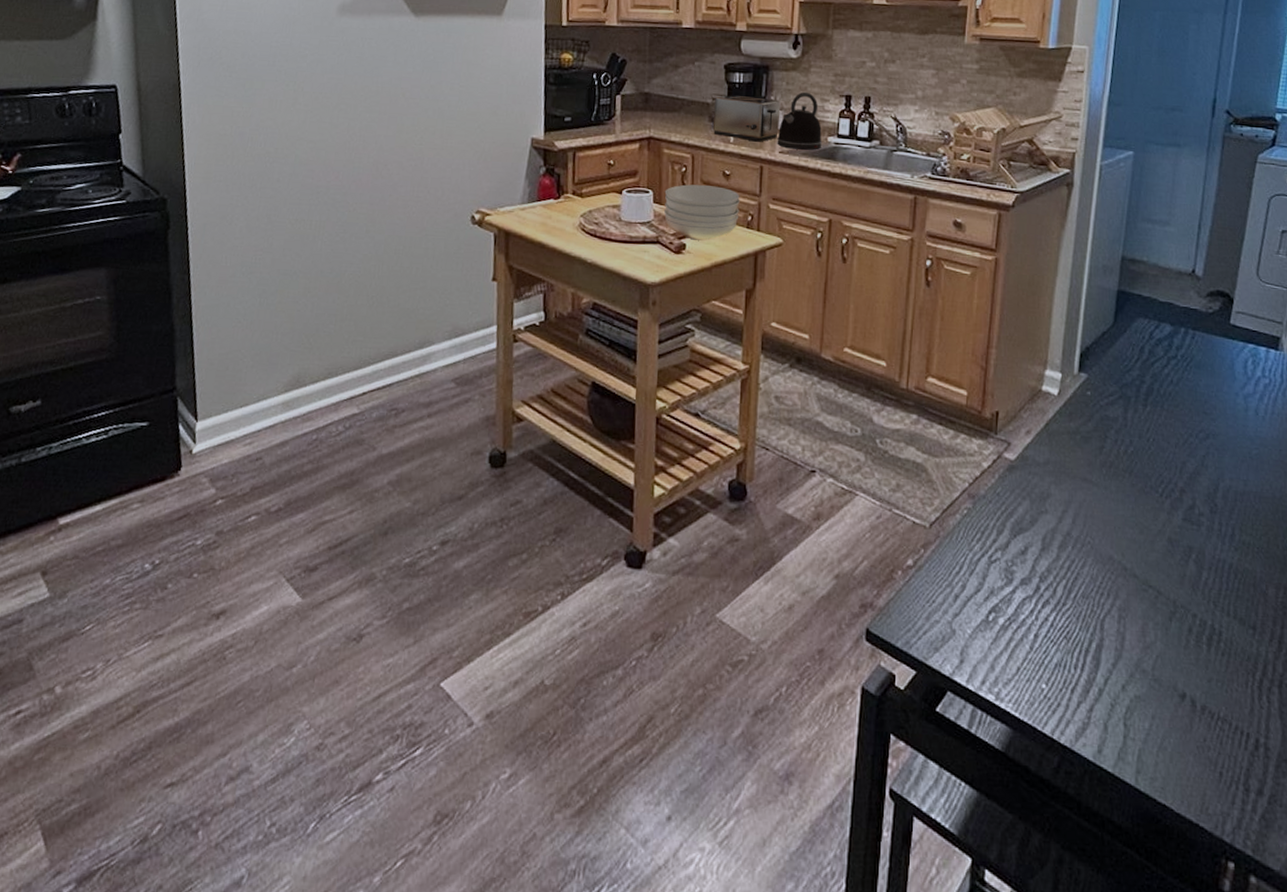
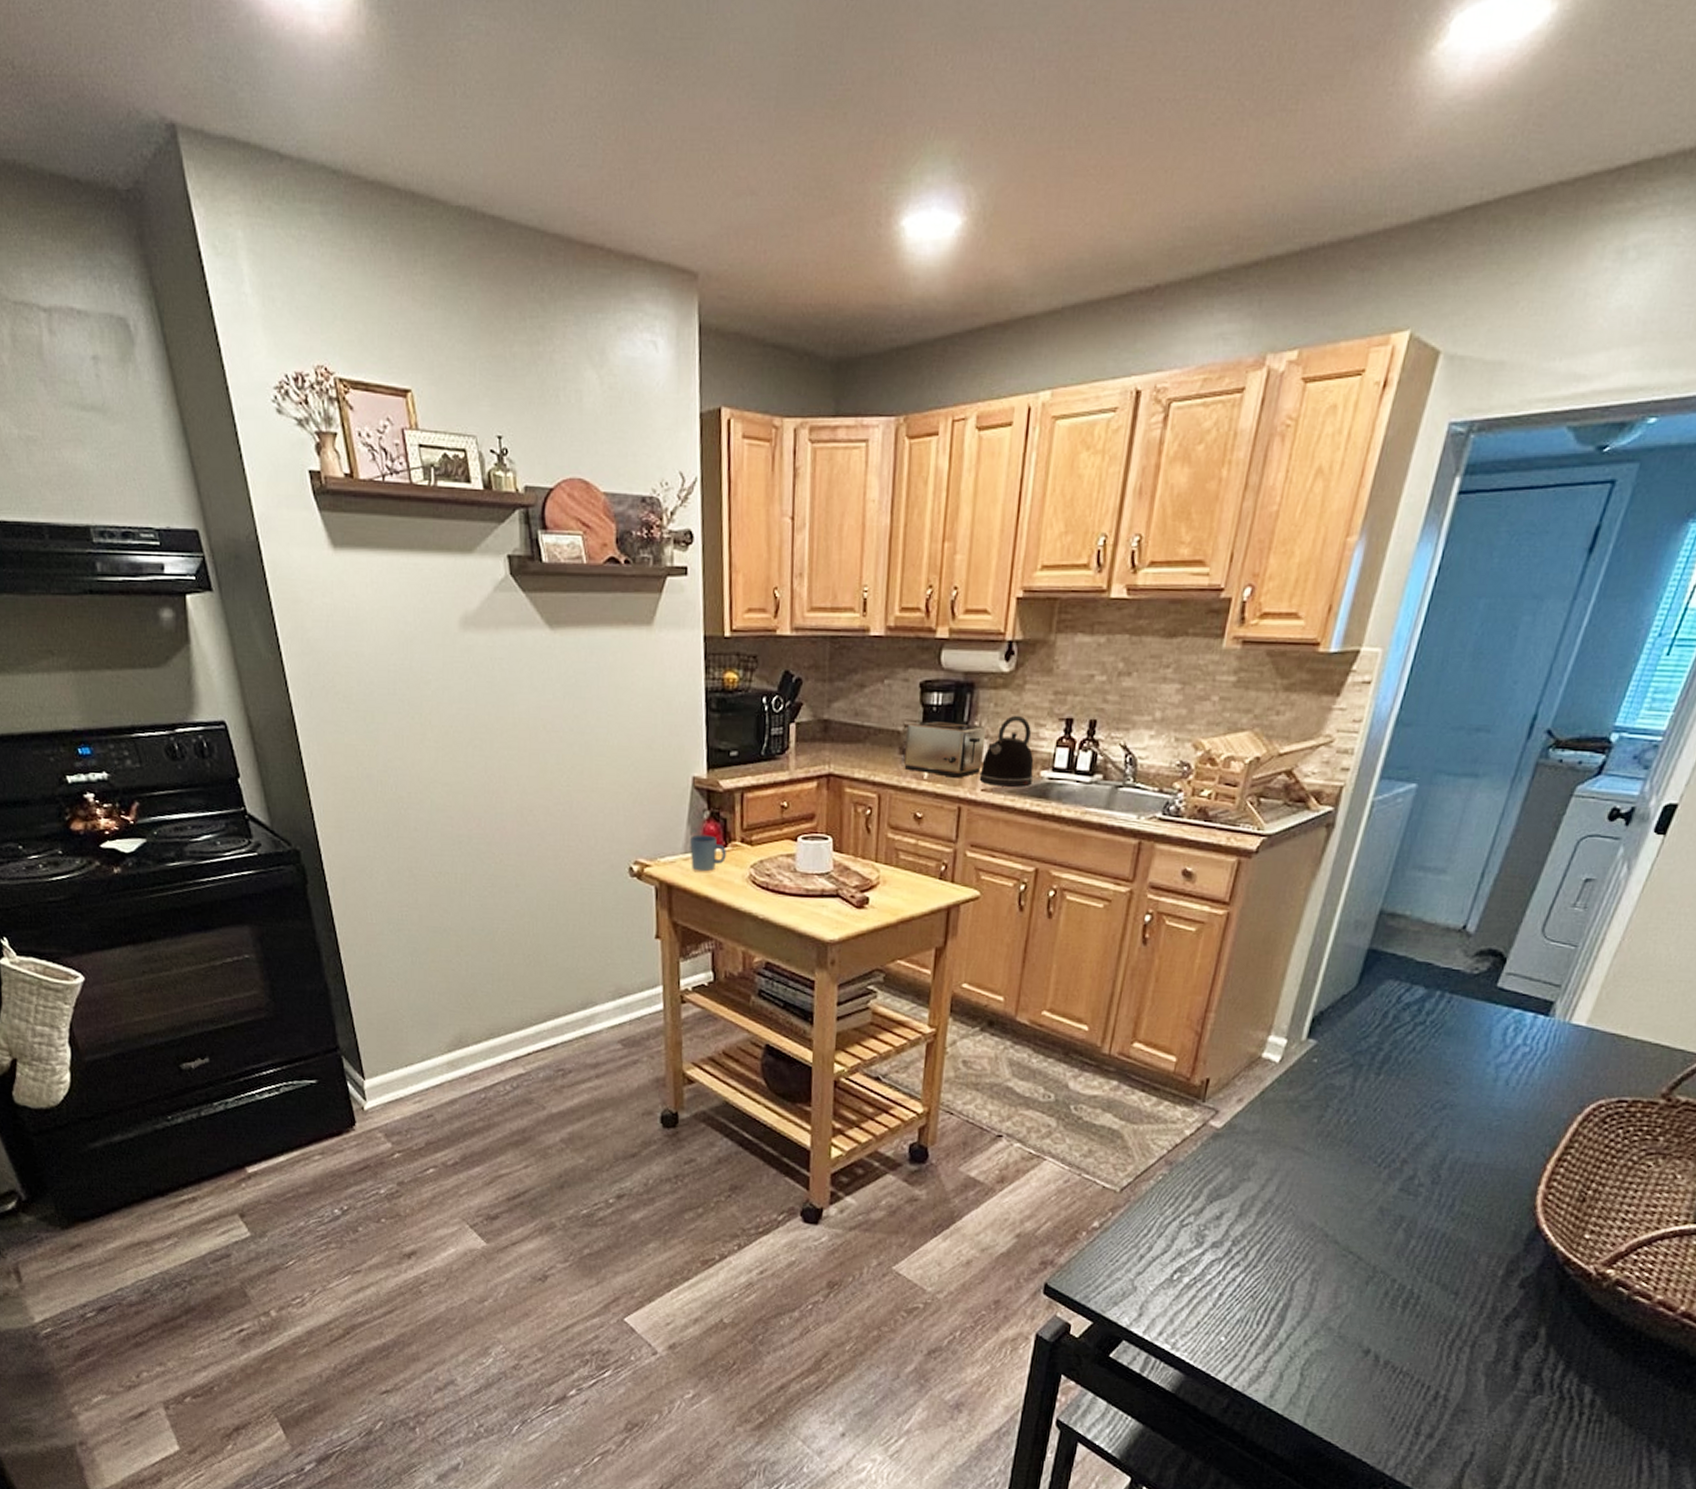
mug: none [527,187,559,222] -> present [690,834,726,873]
bowl: present [664,184,740,241] -> none [845,829,933,894]

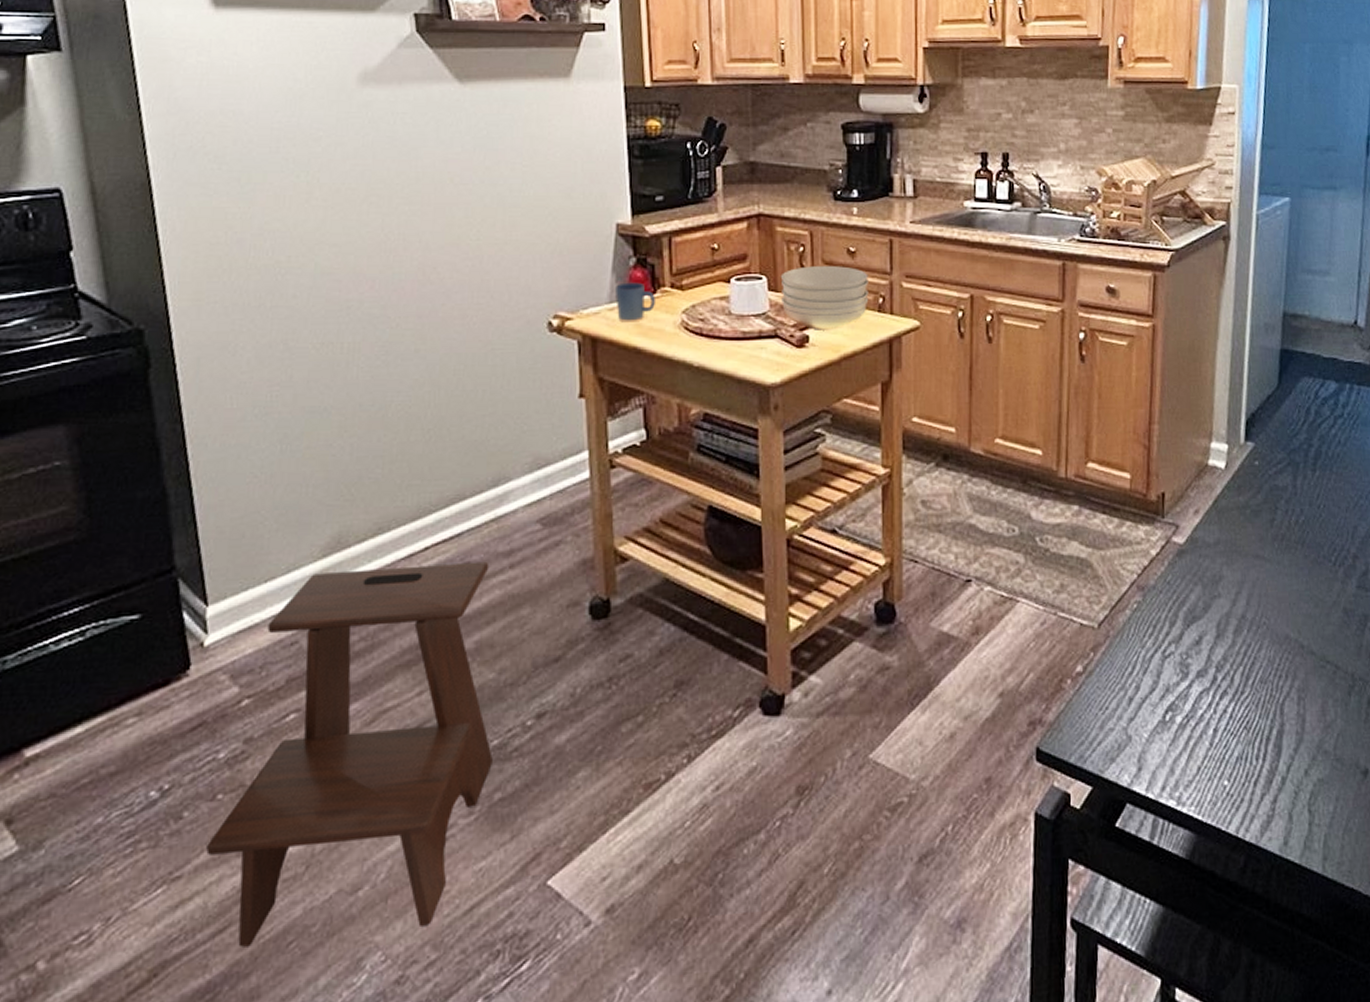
step stool: none [376,1064,583,1334] -> present [206,561,493,948]
bowl: none [845,829,933,894] -> present [780,266,869,330]
toaster: present [904,720,987,778] -> none [833,158,909,212]
kettle: present [979,715,1034,787] -> none [907,151,958,217]

